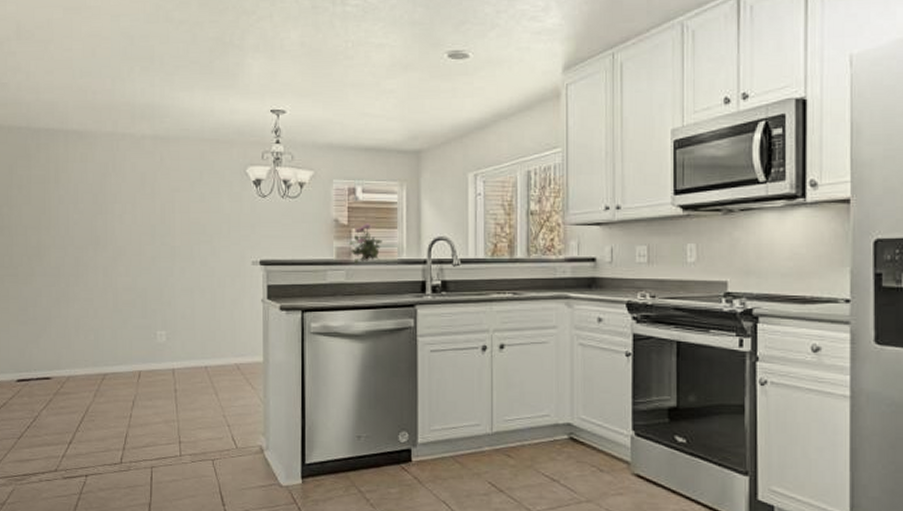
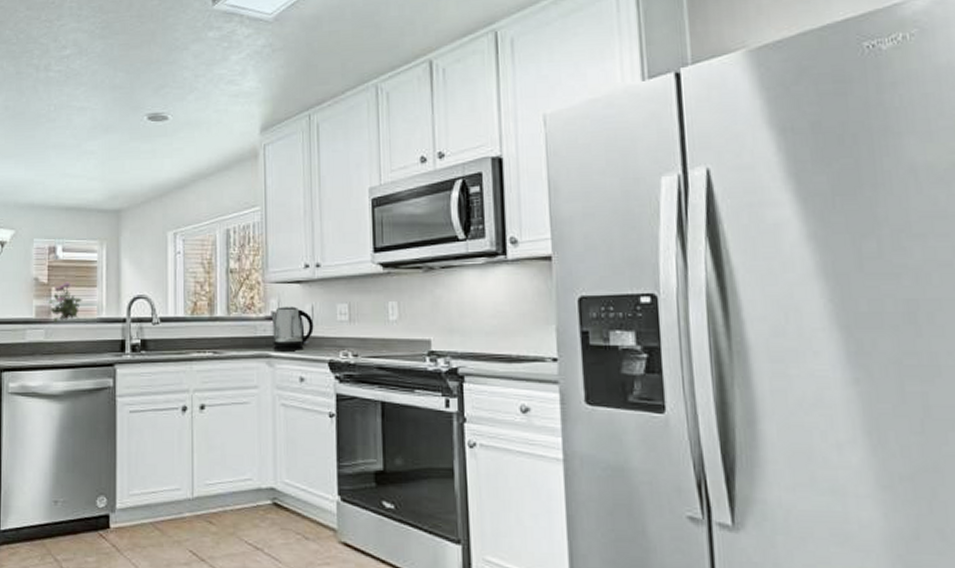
kettle: none [570,248,613,293] -> present [271,306,314,352]

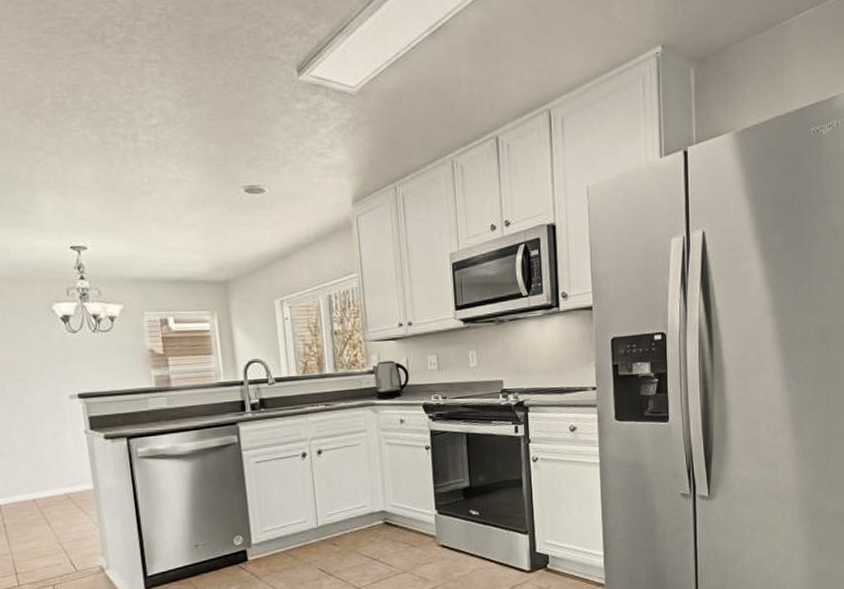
flower bouquet: present [47,281,82,323] -> none [166,351,200,390]

